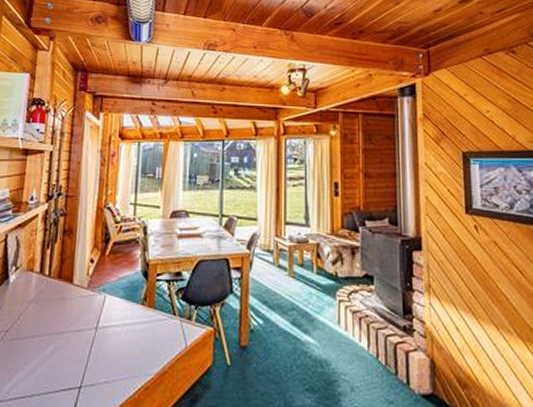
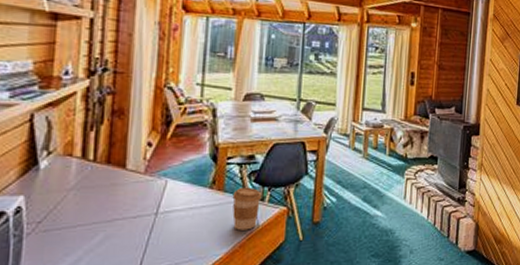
coffee cup: none [162,304,189,351] -> present [232,187,262,230]

